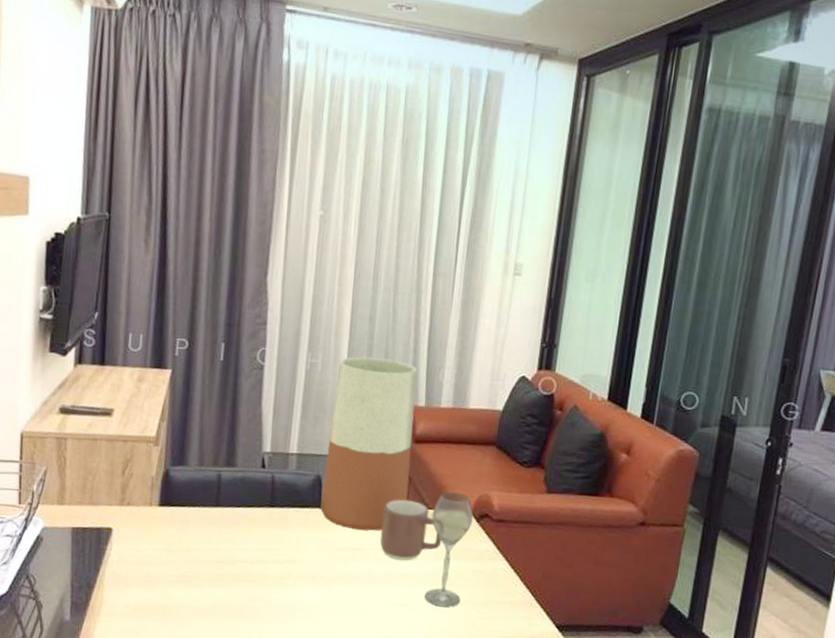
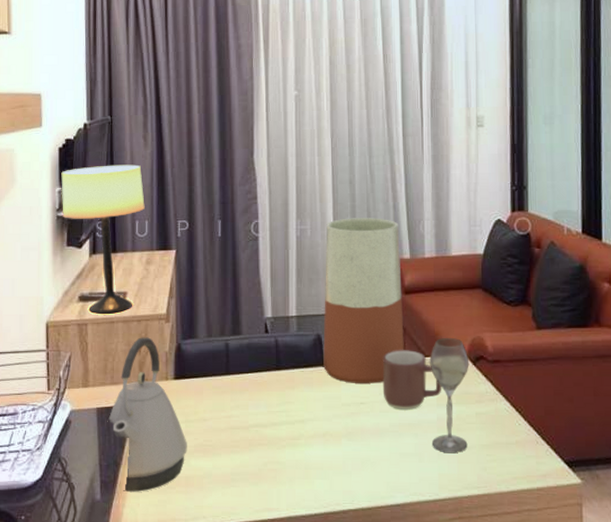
table lamp: none [46,267,141,430] -> present [61,164,145,314]
kettle: none [82,458,168,616] -> present [107,337,187,492]

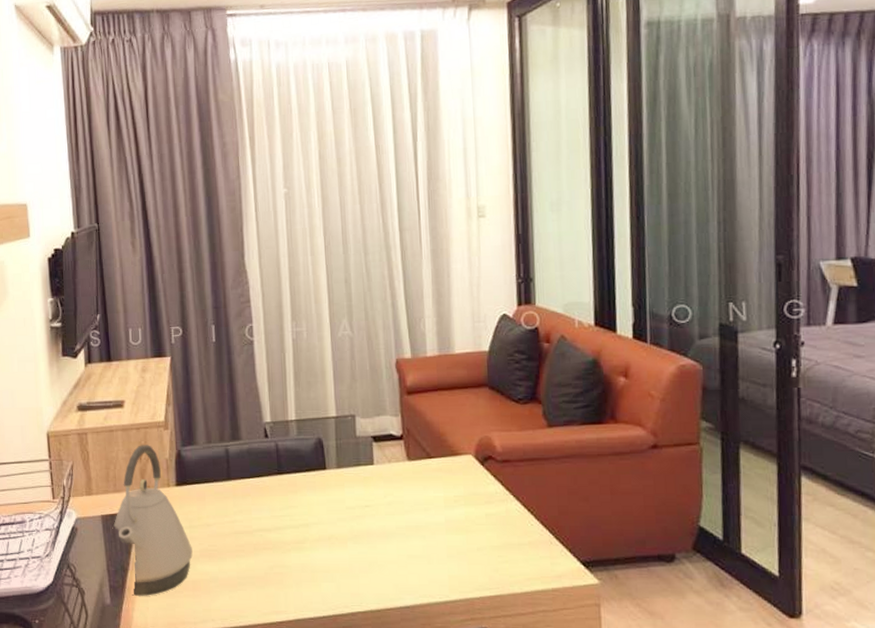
table lamp: present [61,164,145,314] -> none [52,272,137,423]
vase: present [323,218,404,383] -> none [322,317,409,486]
mug: present [382,350,442,410] -> none [386,451,450,512]
wineglass: present [429,337,469,454] -> none [435,437,478,555]

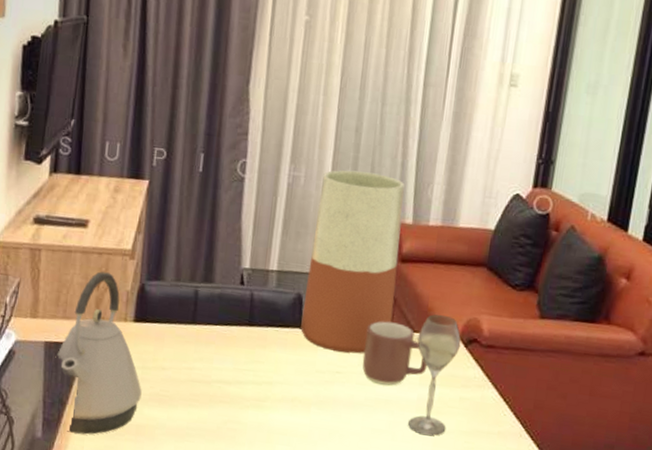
vase: none [322,317,409,486] -> present [300,170,405,353]
mug: none [386,451,450,512] -> present [362,320,428,386]
wineglass: none [435,437,478,555] -> present [408,314,462,436]

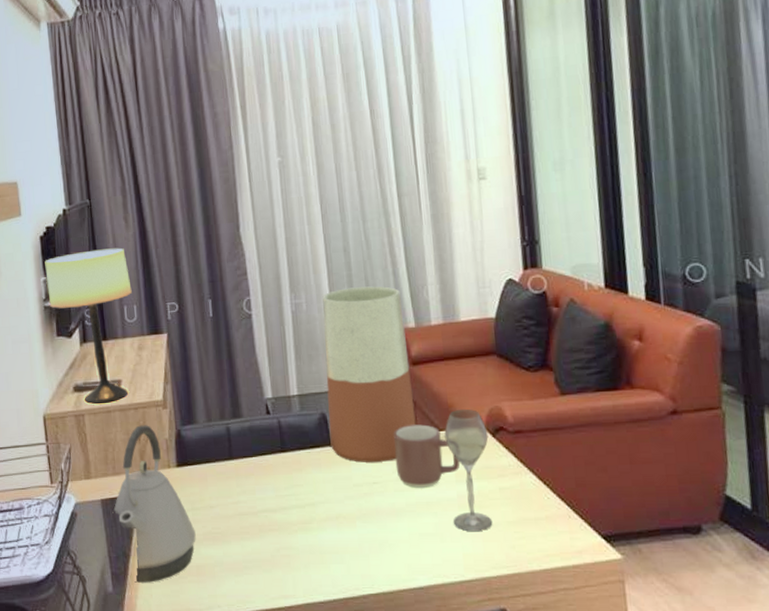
table lamp: none [22,71,118,242] -> present [45,248,132,404]

